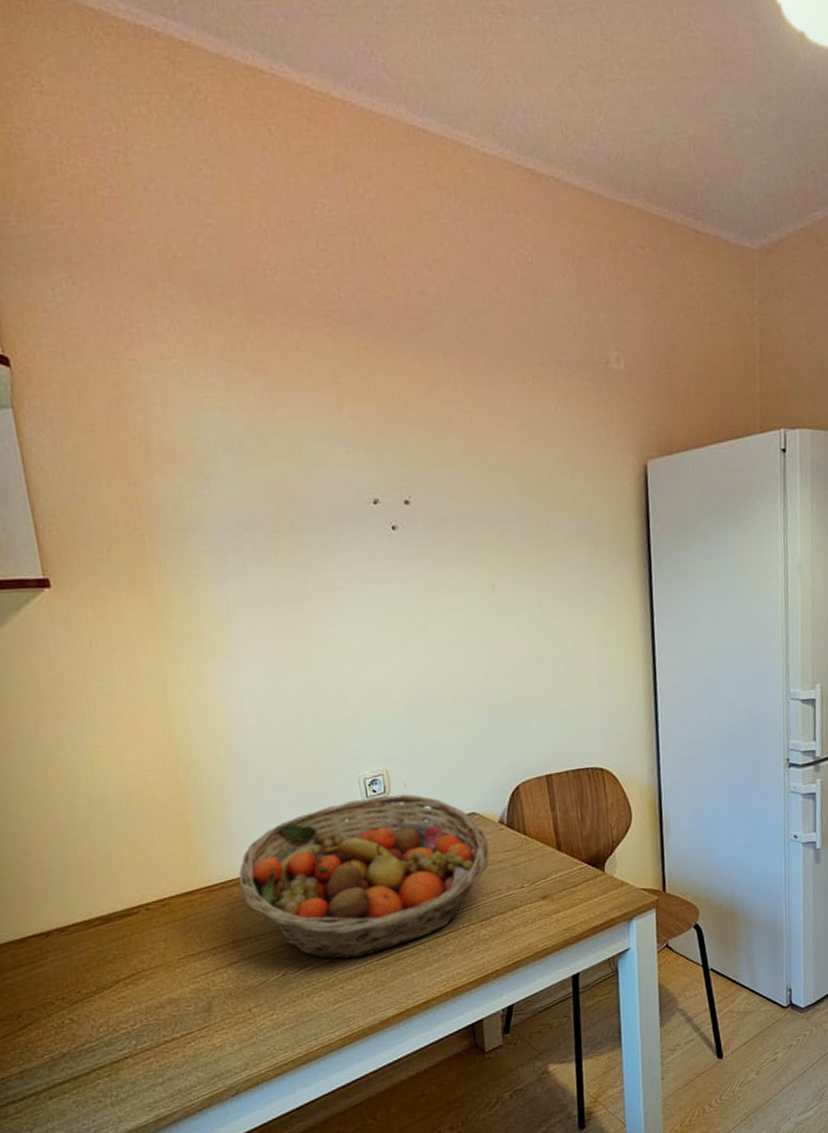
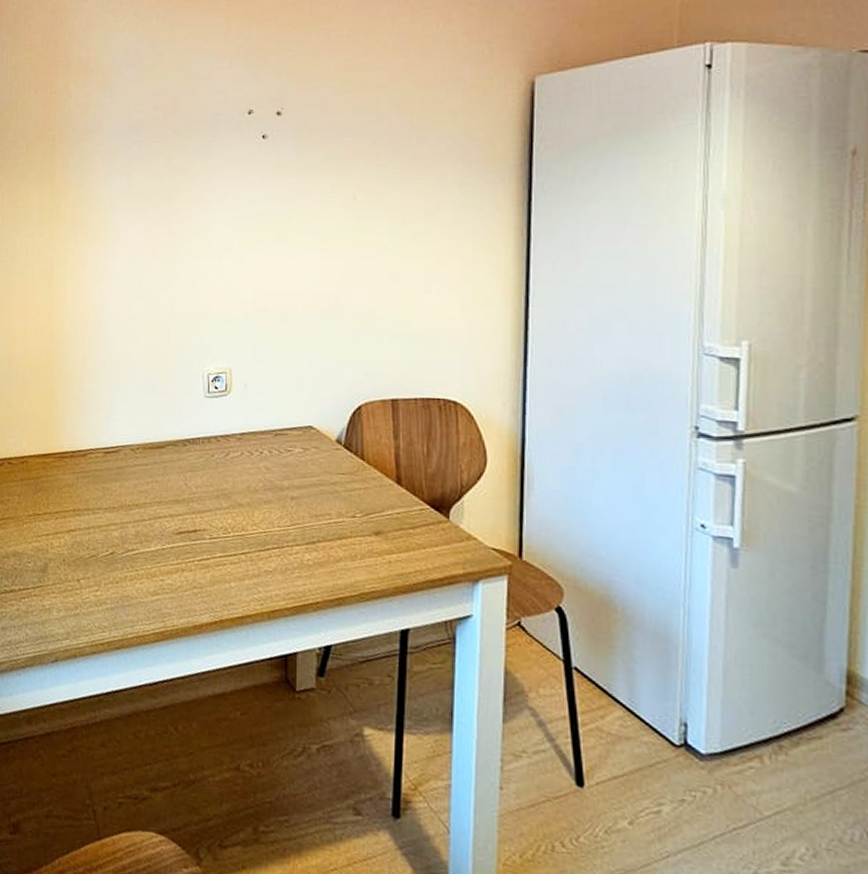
fruit basket: present [238,794,489,959] -> none [86,393,323,553]

